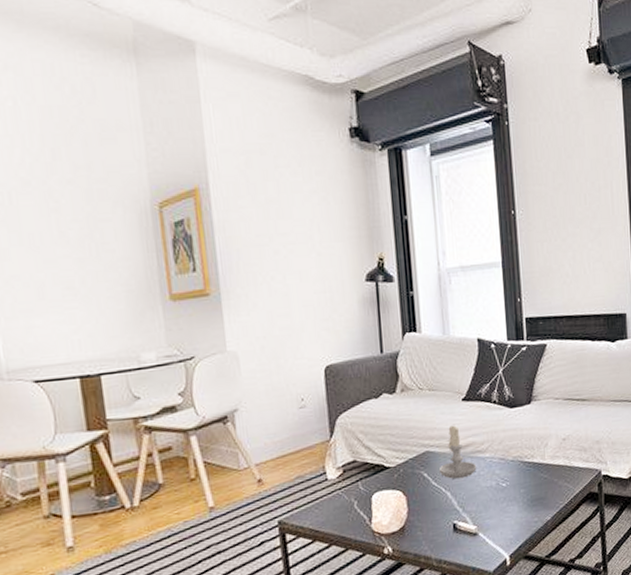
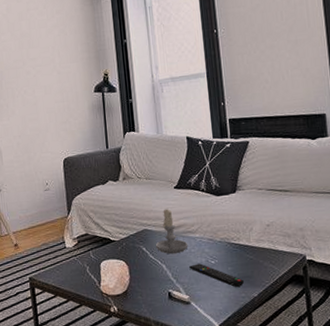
remote control: none [477,487,538,512] -> present [189,263,245,288]

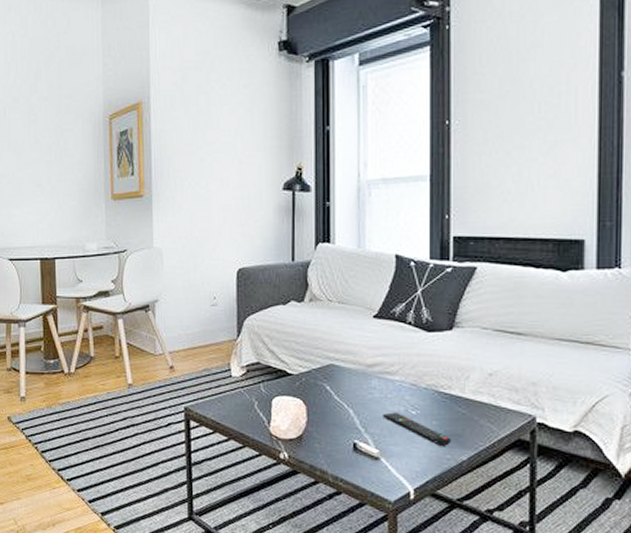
candle: present [155,207,189,255] -> none [342,340,384,398]

